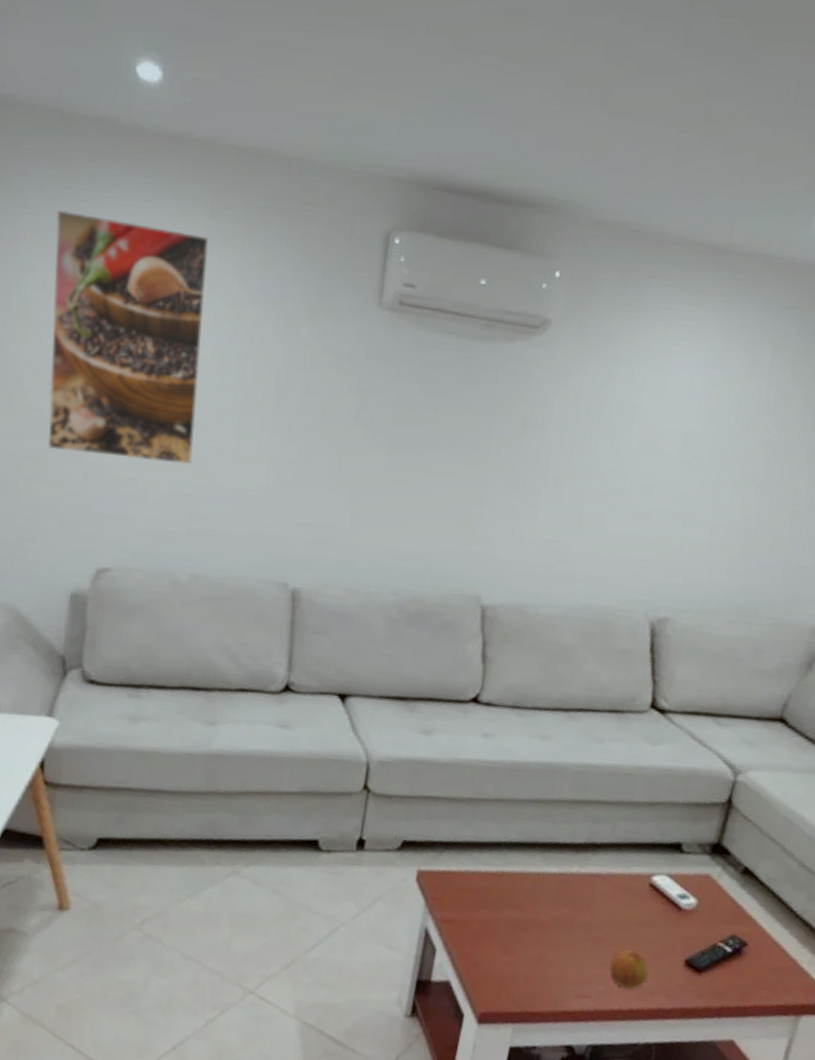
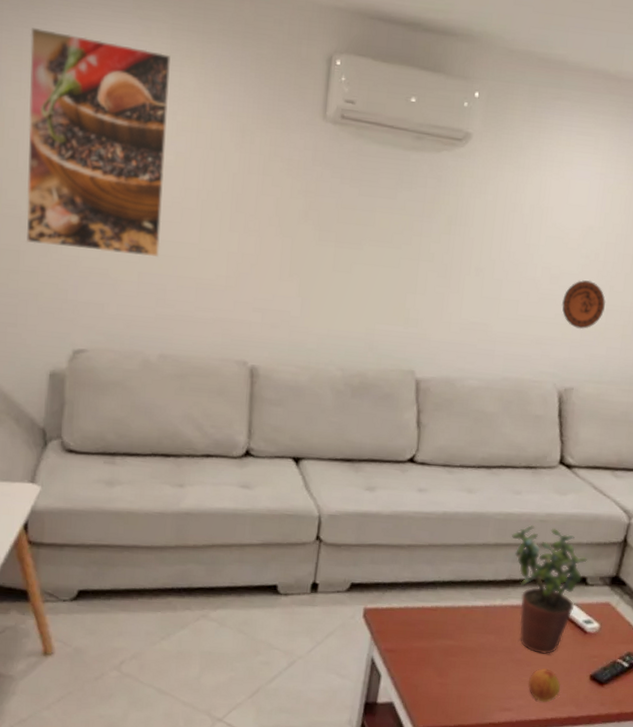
potted plant: none [592,779,683,933] -> present [512,524,587,654]
decorative plate: none [656,490,709,550] -> present [562,280,606,330]

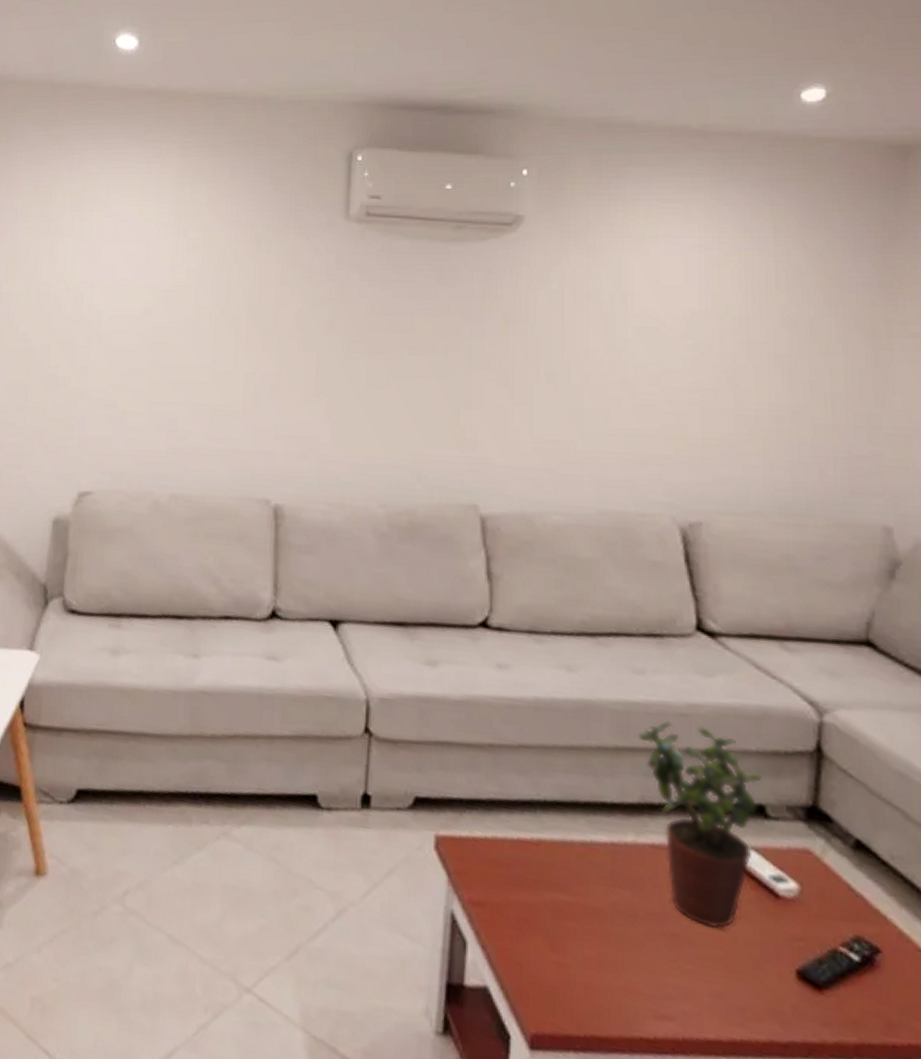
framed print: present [26,28,170,258] -> none [34,164,181,384]
fruit: present [528,668,561,702] -> none [695,951,750,1012]
decorative plate: present [562,280,606,330] -> none [669,379,731,444]

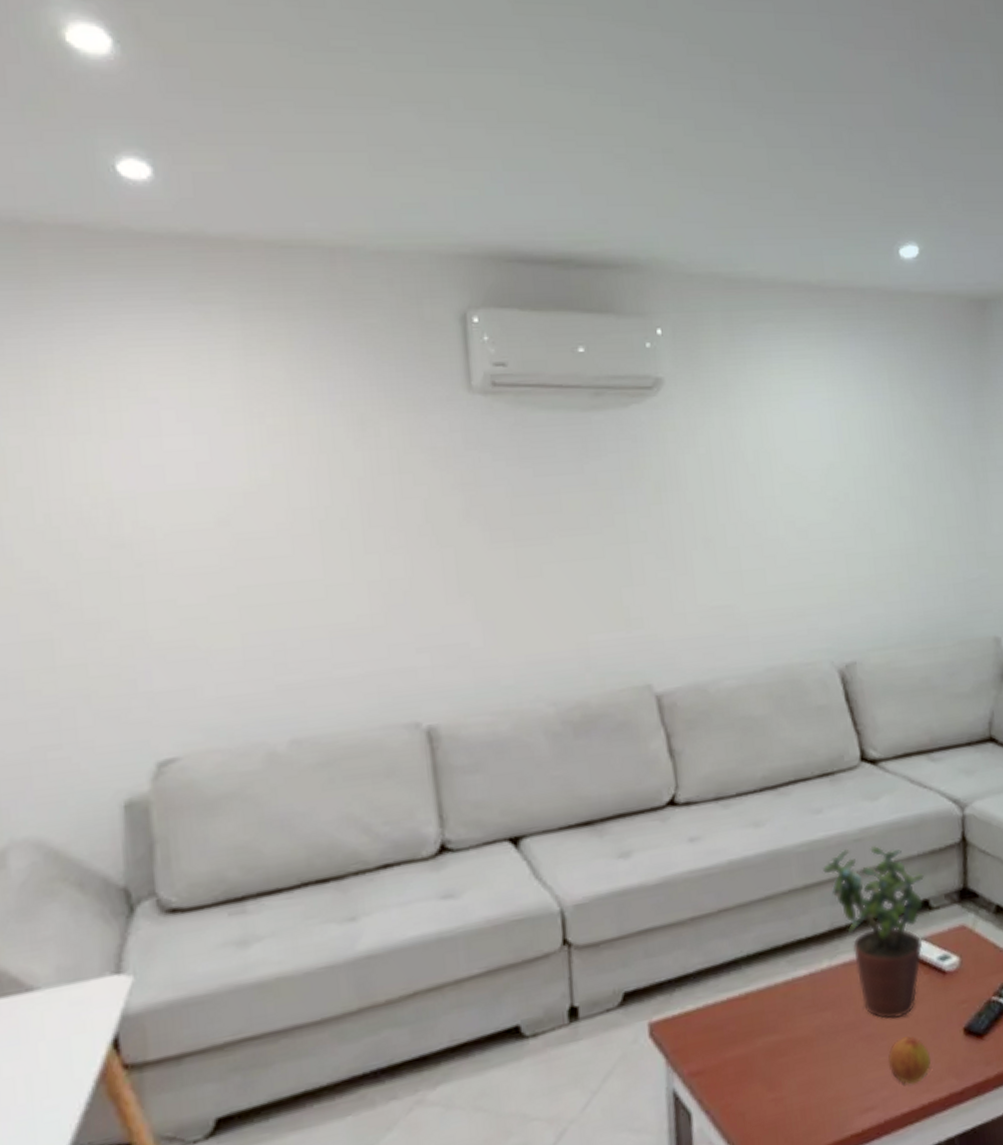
fruit: none [695,951,750,1012] -> present [888,1036,932,1085]

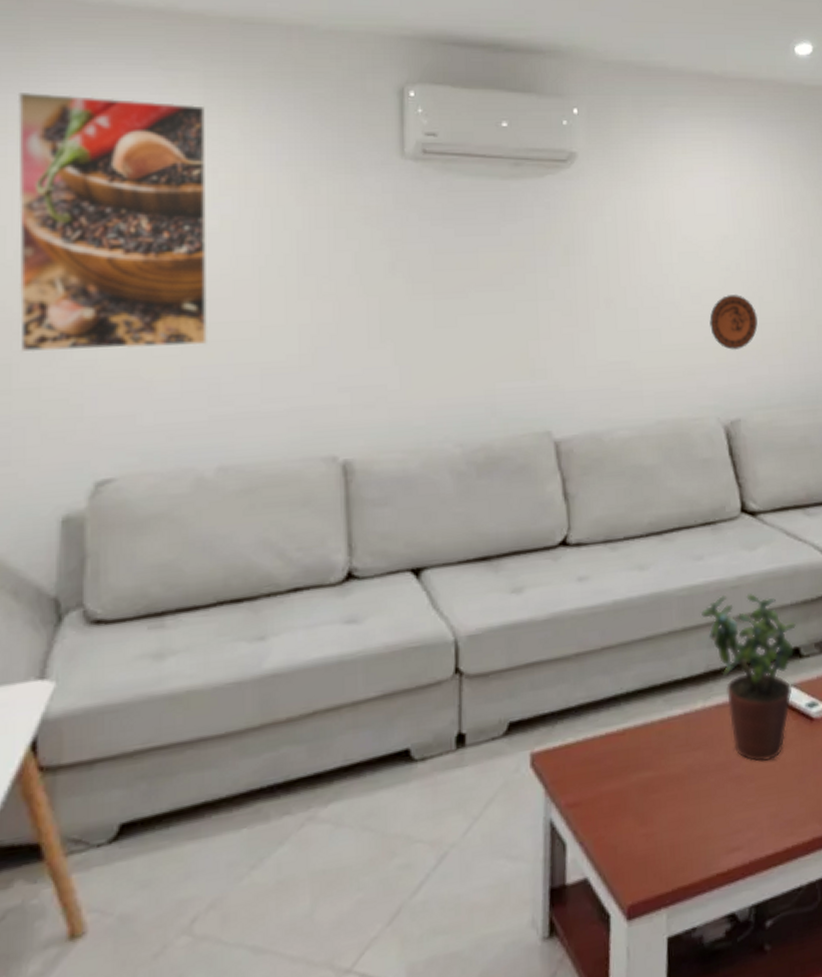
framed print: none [30,335,270,627] -> present [17,93,209,353]
decorative plate: none [817,527,871,589] -> present [709,295,758,351]
fruit: present [888,1036,932,1085] -> none [756,779,797,827]

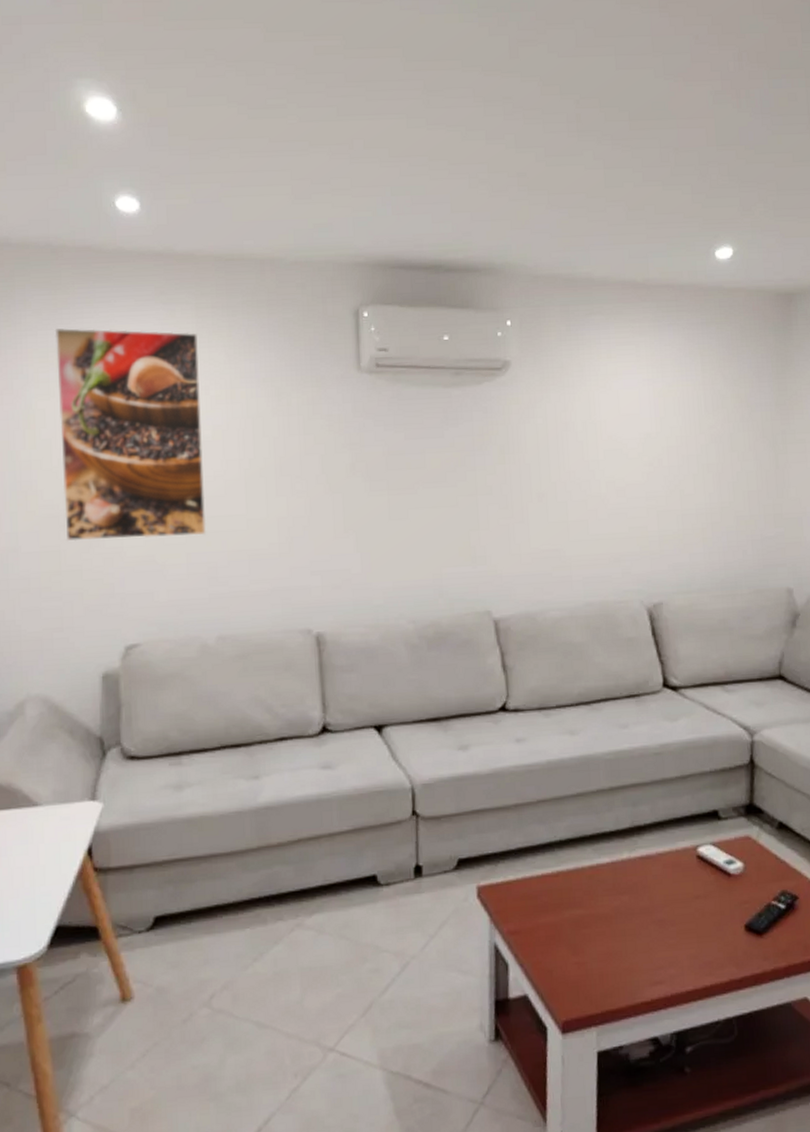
potted plant: present [701,592,796,762] -> none [627,759,715,909]
decorative plate: present [709,295,758,351] -> none [633,488,679,540]

